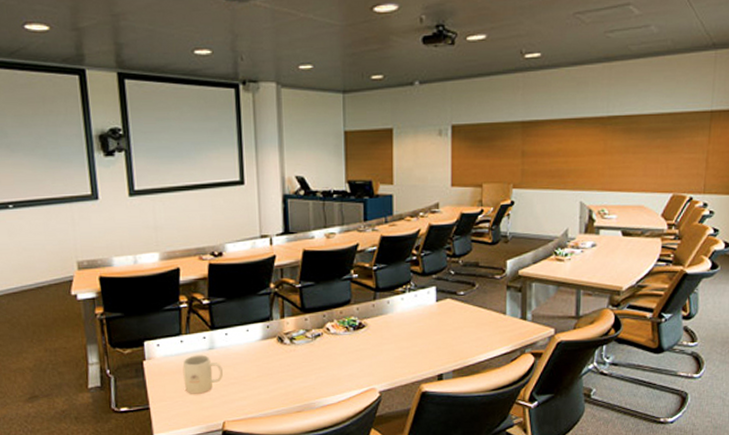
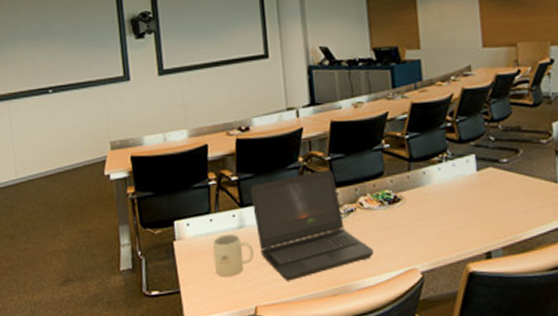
laptop computer: none [221,295,337,399] -> present [250,168,373,281]

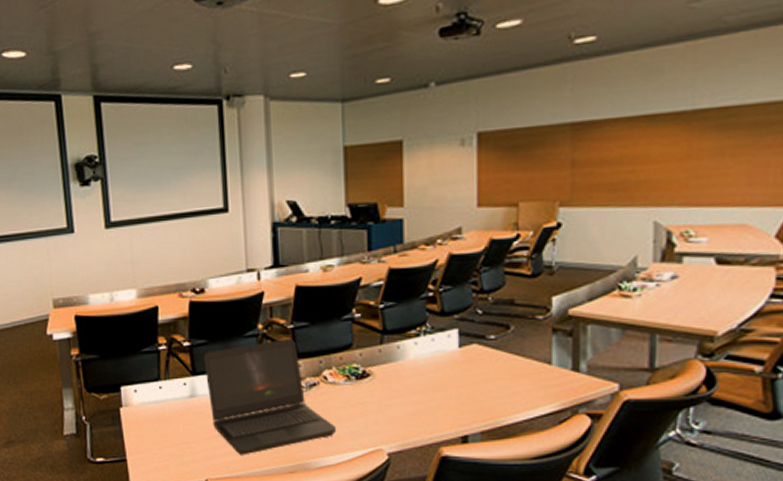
mug: present [212,234,254,276] -> none [161,403,205,447]

